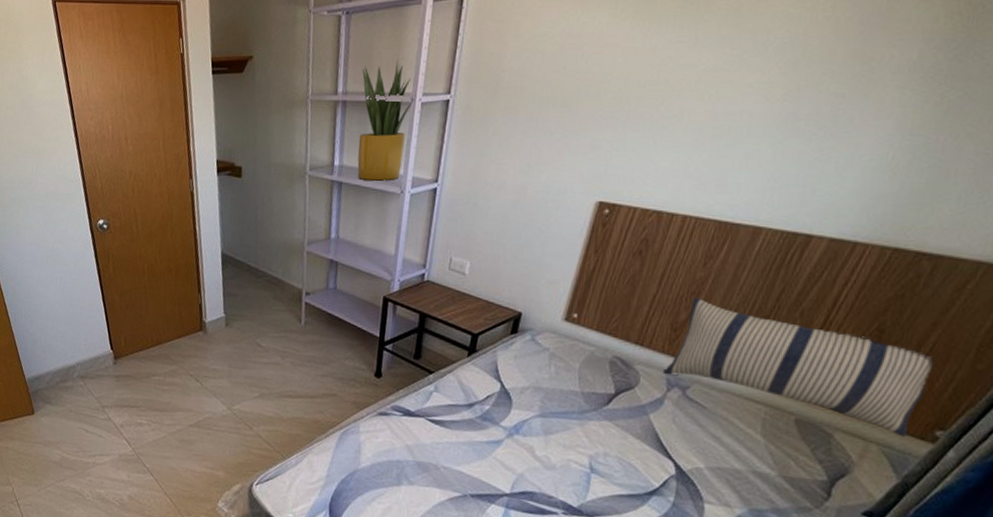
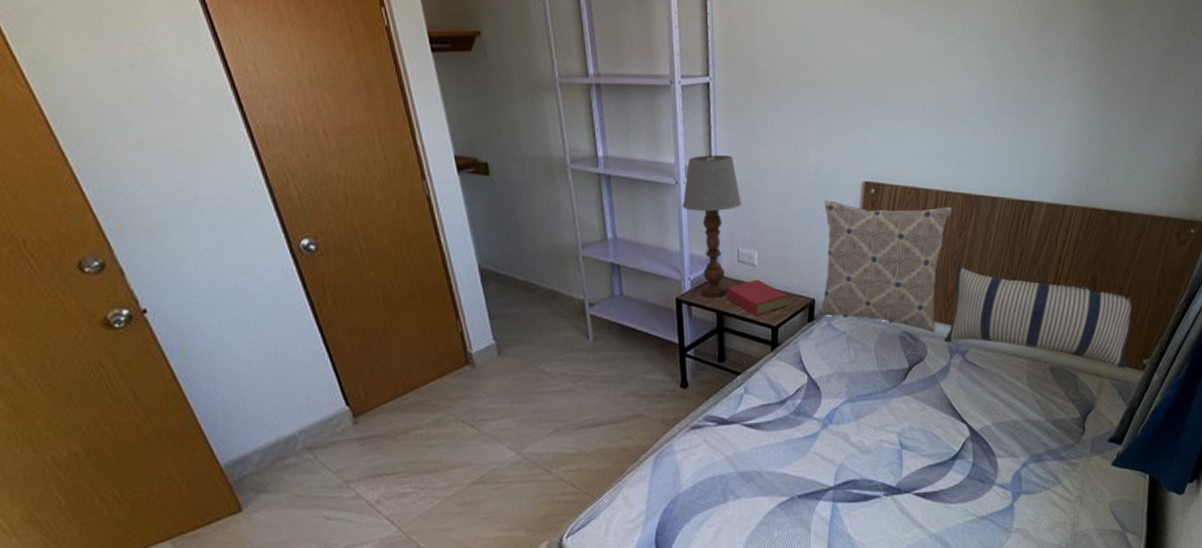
planter: present [357,59,414,181] -> none [612,38,674,171]
table lamp: none [403,168,463,301] -> present [682,154,742,298]
book: none [432,287,494,322] -> present [727,279,788,316]
pillow: none [522,217,700,363] -> present [817,200,952,333]

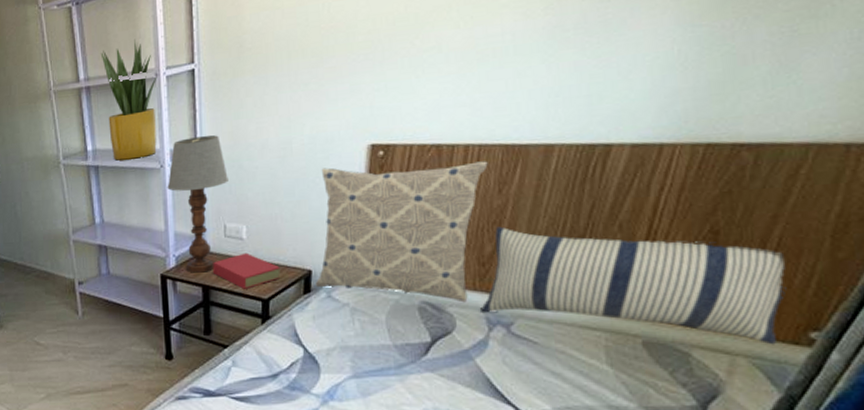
planter: none [612,38,674,171] -> present [100,38,159,161]

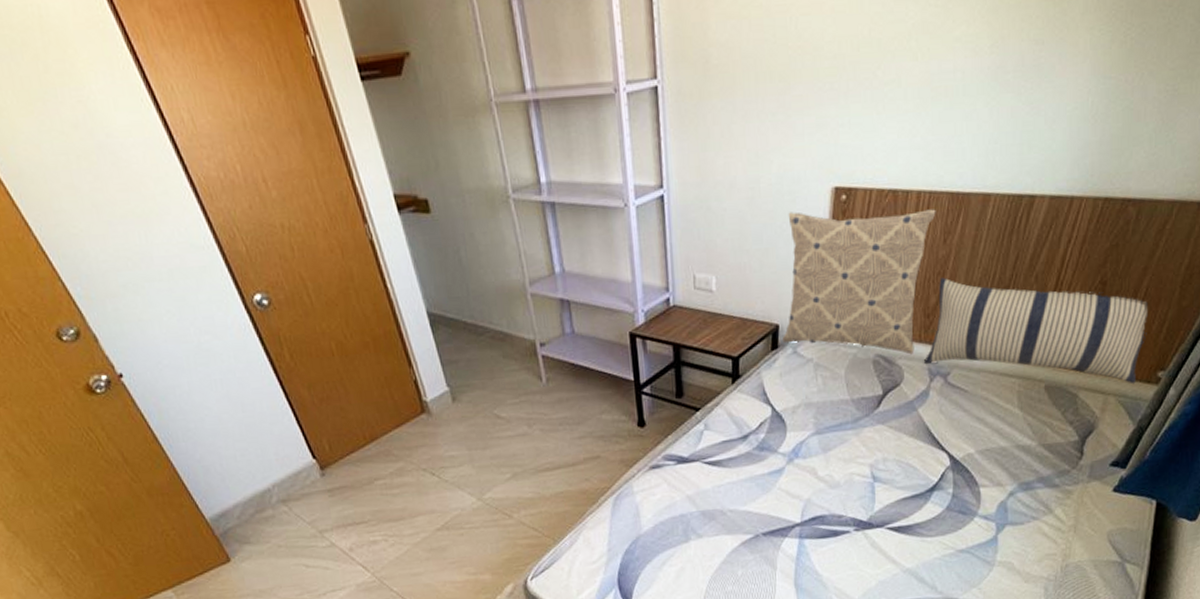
planter: present [100,38,159,161] -> none [549,40,620,196]
table lamp: present [167,135,228,273] -> none [632,169,697,330]
book: present [213,252,281,289] -> none [683,306,750,347]

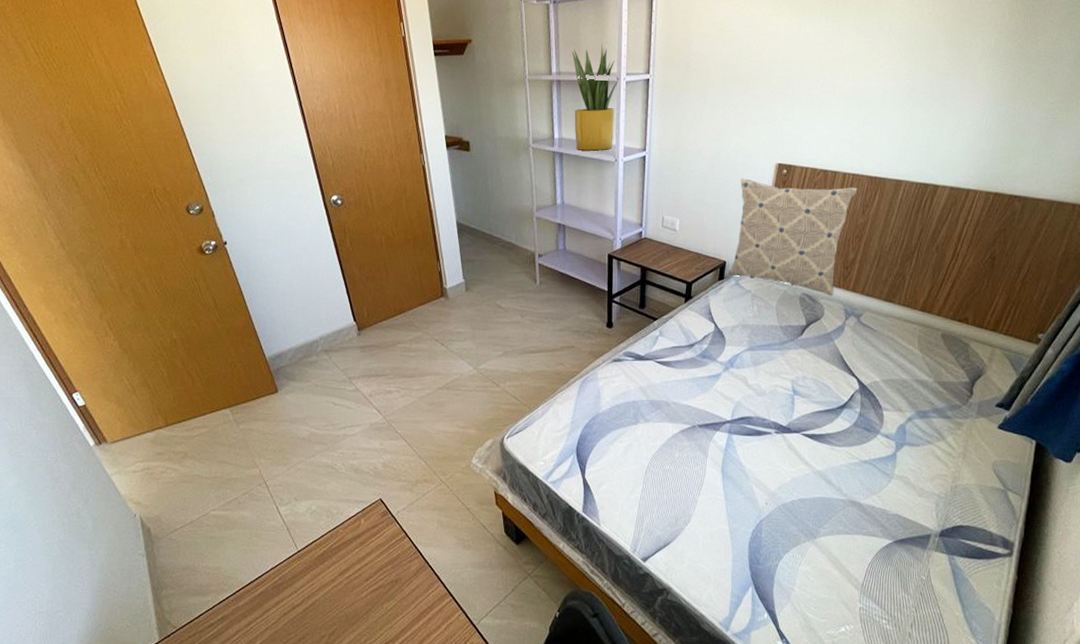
planter: none [549,40,620,196] -> present [572,43,620,151]
pillow: present [924,277,1149,384] -> none [842,239,1031,342]

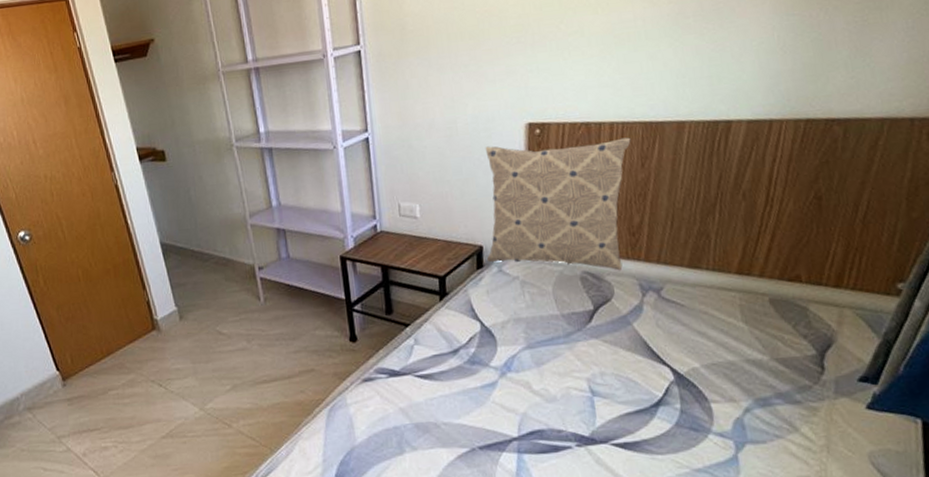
planter: present [572,43,620,151] -> none [267,19,329,142]

